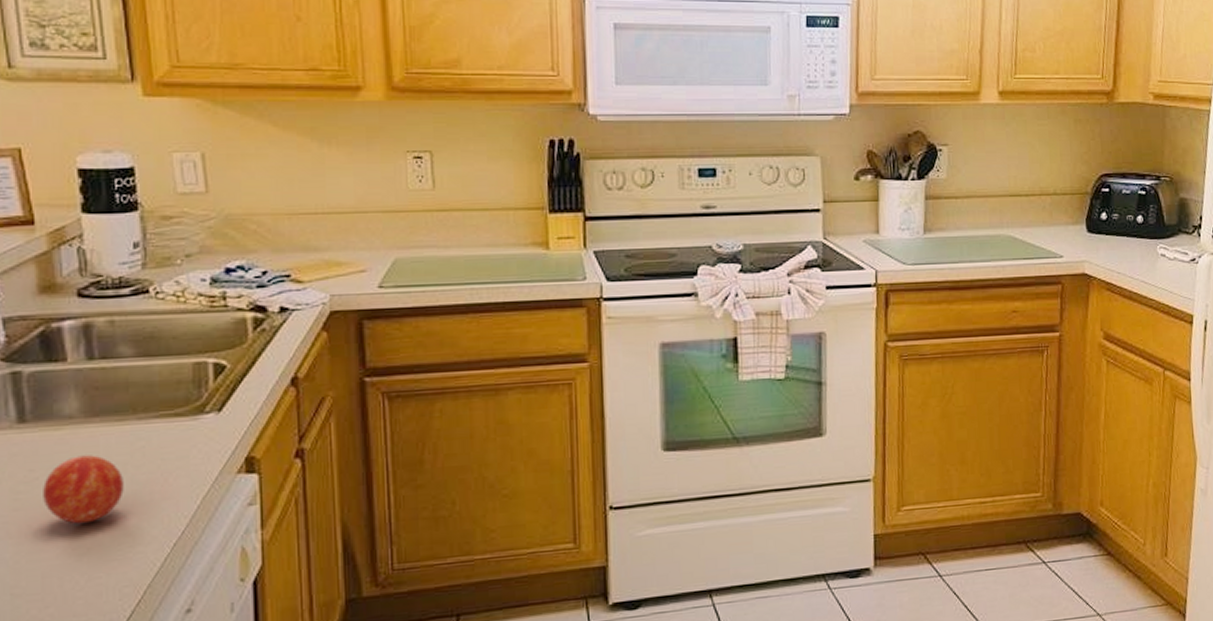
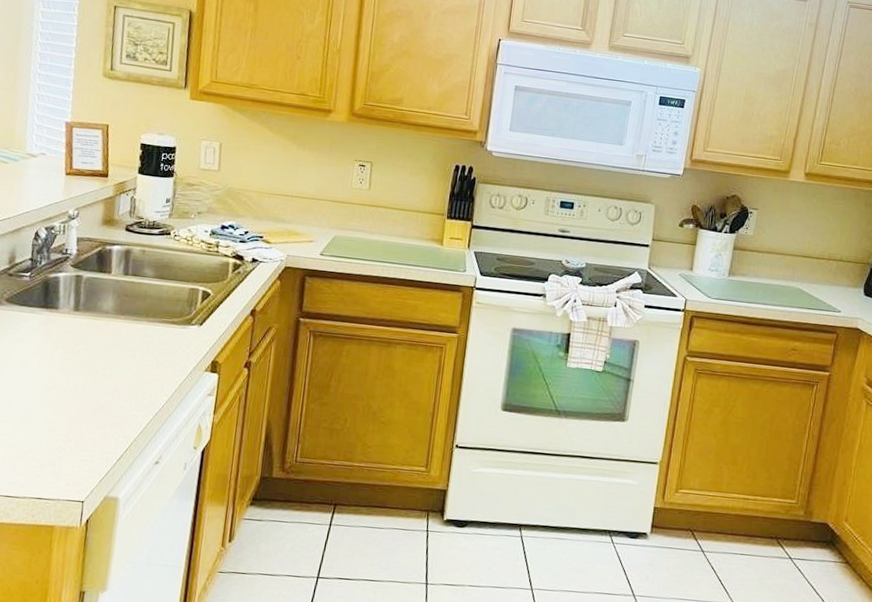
apple: present [43,455,124,524] -> none [80,340,132,388]

